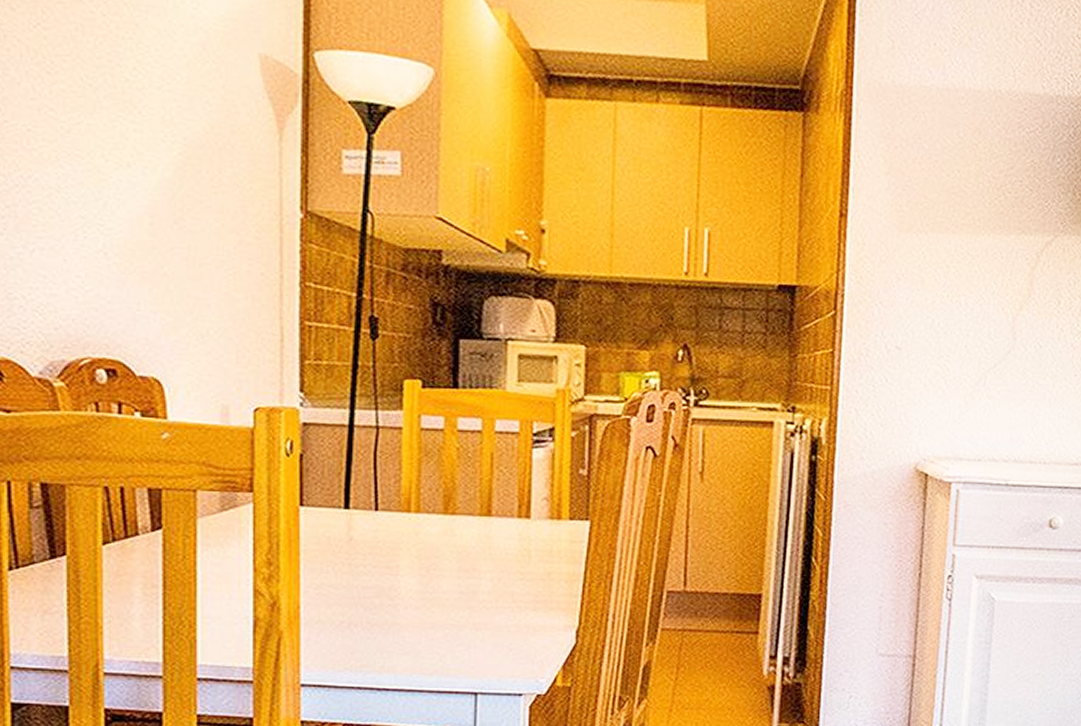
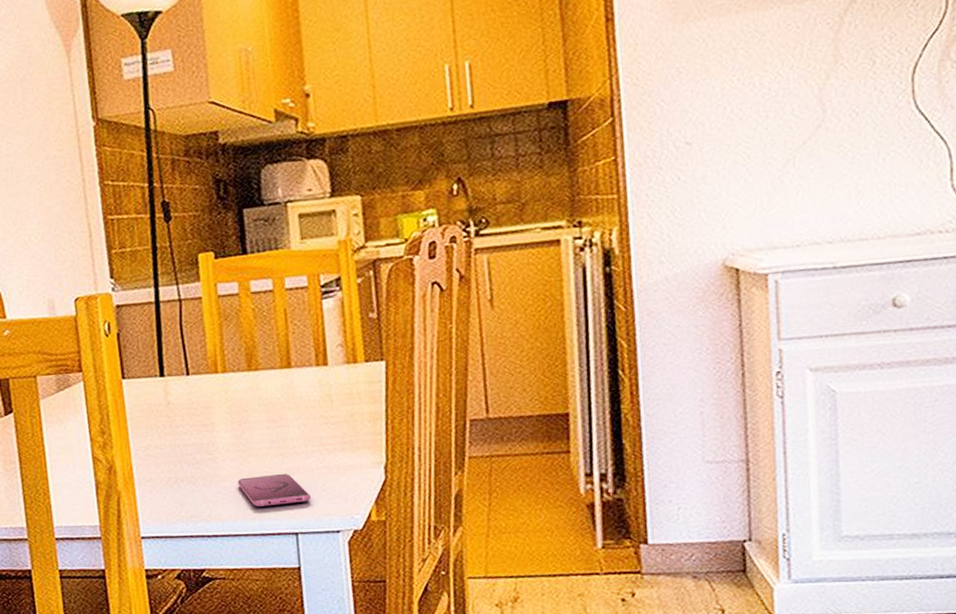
smartphone: none [418,628,496,662] -> present [237,473,311,507]

